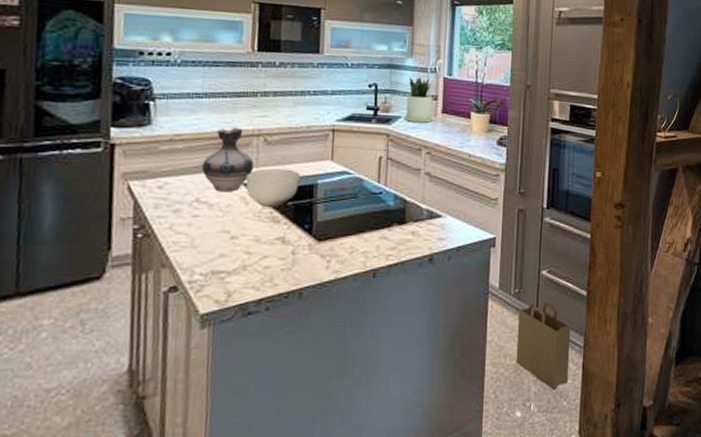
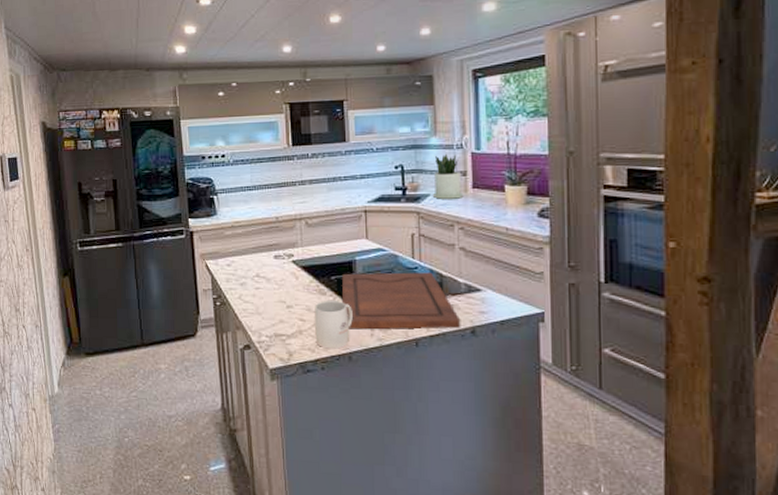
ceramic jug: present [202,127,254,192] -> none [258,213,299,269]
bowl: present [245,168,301,207] -> none [294,247,340,281]
mug: none [261,228,309,287] -> present [314,300,353,350]
cutting board: none [298,197,420,262] -> present [342,272,461,330]
shopping bag: present [516,302,571,390] -> none [577,382,647,475]

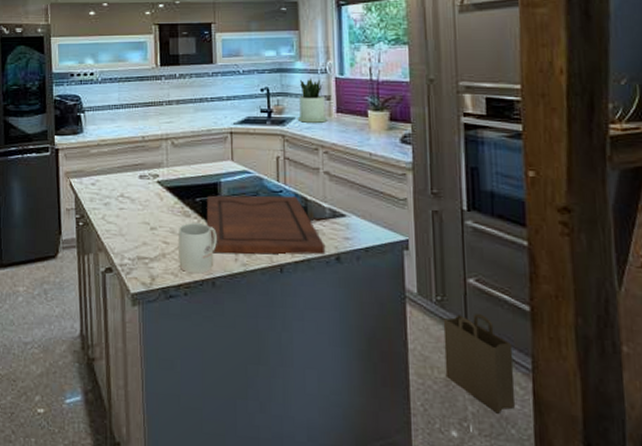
shopping bag: none [577,382,647,475] -> present [443,314,516,414]

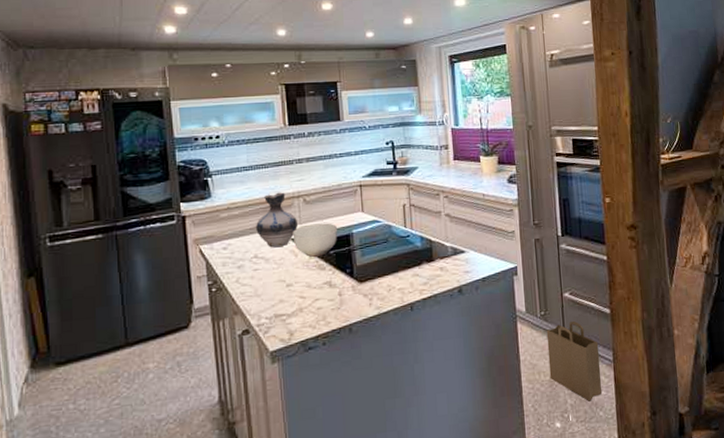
ceramic jug: none [124,133,164,189] -> present [256,192,297,248]
bowl: none [159,168,206,202] -> present [292,223,338,257]
mug: present [177,222,217,275] -> none [314,274,352,325]
cutting board: present [207,195,326,256] -> none [340,239,450,301]
planter: present [297,77,328,123] -> none [420,129,447,171]

